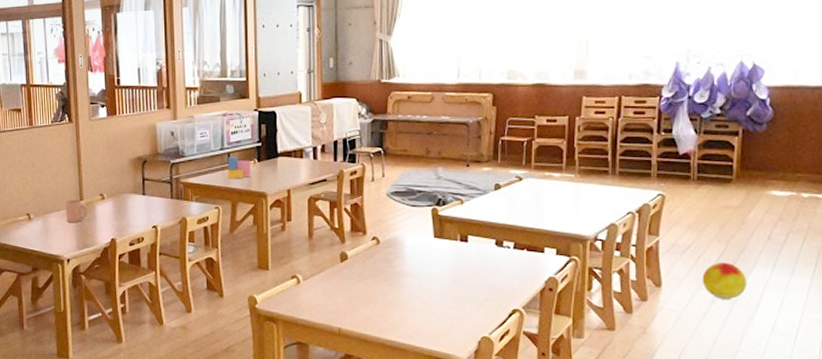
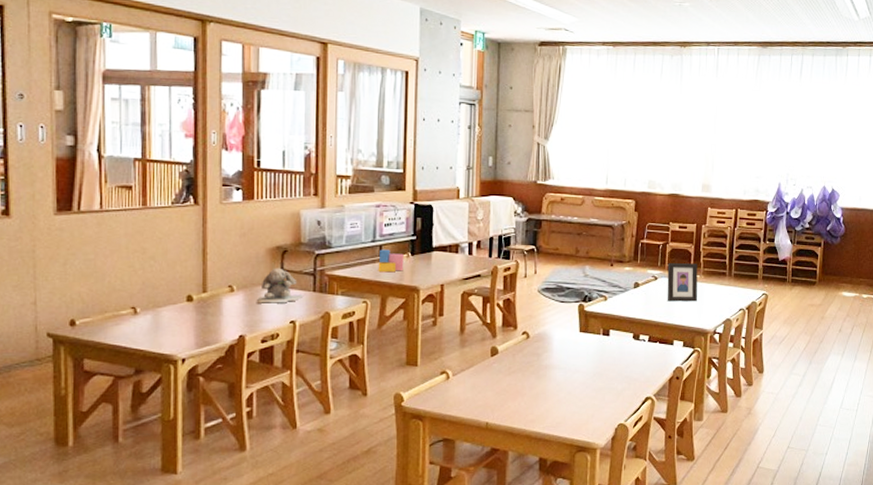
cup: present [66,199,88,222] -> none [184,291,212,317]
stuffed animal: none [123,177,163,210] -> present [256,268,304,303]
picture frame: none [534,161,573,205] -> present [667,263,698,302]
toy ball: present [702,262,747,299] -> none [793,351,824,382]

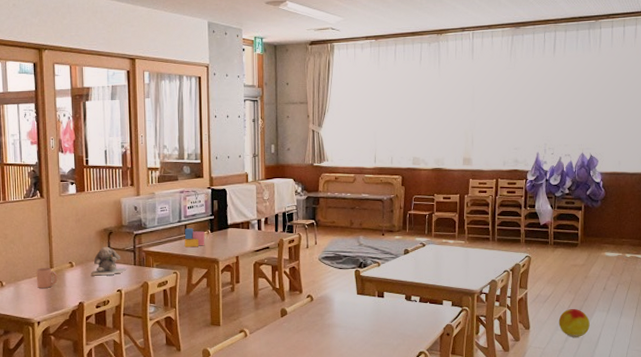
cup: none [184,291,212,317] -> present [37,267,58,288]
picture frame: present [667,263,698,302] -> none [434,230,464,266]
toy ball: none [793,351,824,382] -> present [558,308,590,337]

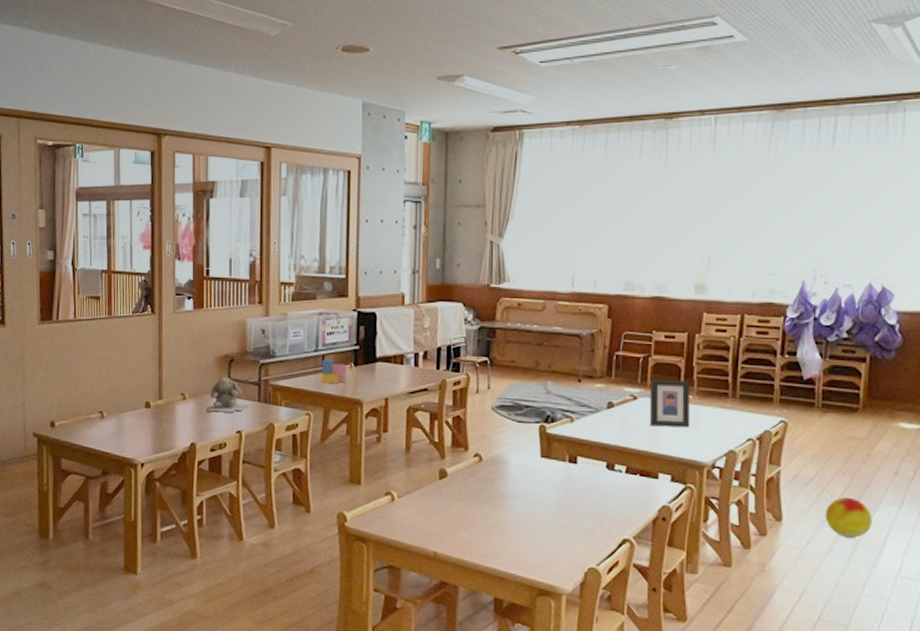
cup: present [37,267,58,288] -> none [143,398,167,423]
picture frame: none [434,230,464,266] -> present [649,380,691,428]

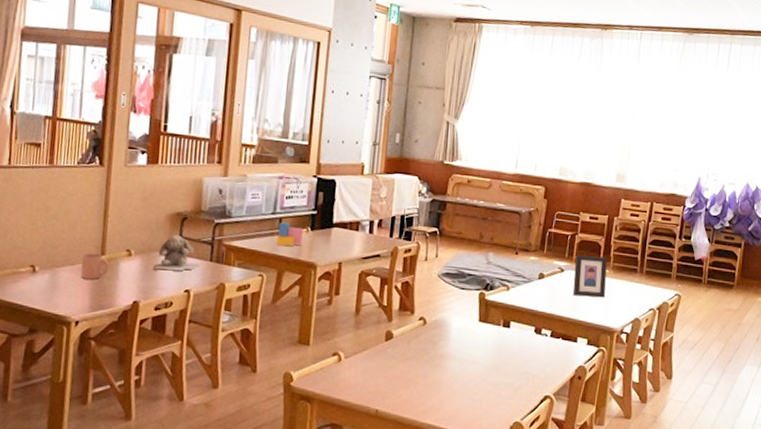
cup: none [143,398,167,423] -> present [80,253,110,280]
toy ball: present [825,497,872,538] -> none [704,359,739,393]

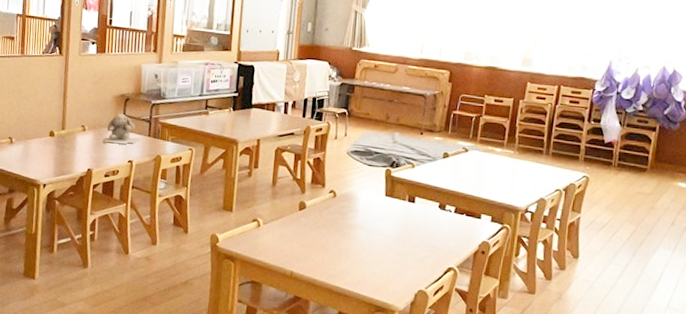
cup: present [80,253,110,280] -> none [47,127,69,150]
toy blocks: present [276,222,304,247] -> none [203,103,227,125]
picture frame: present [572,255,607,298] -> none [477,136,512,178]

